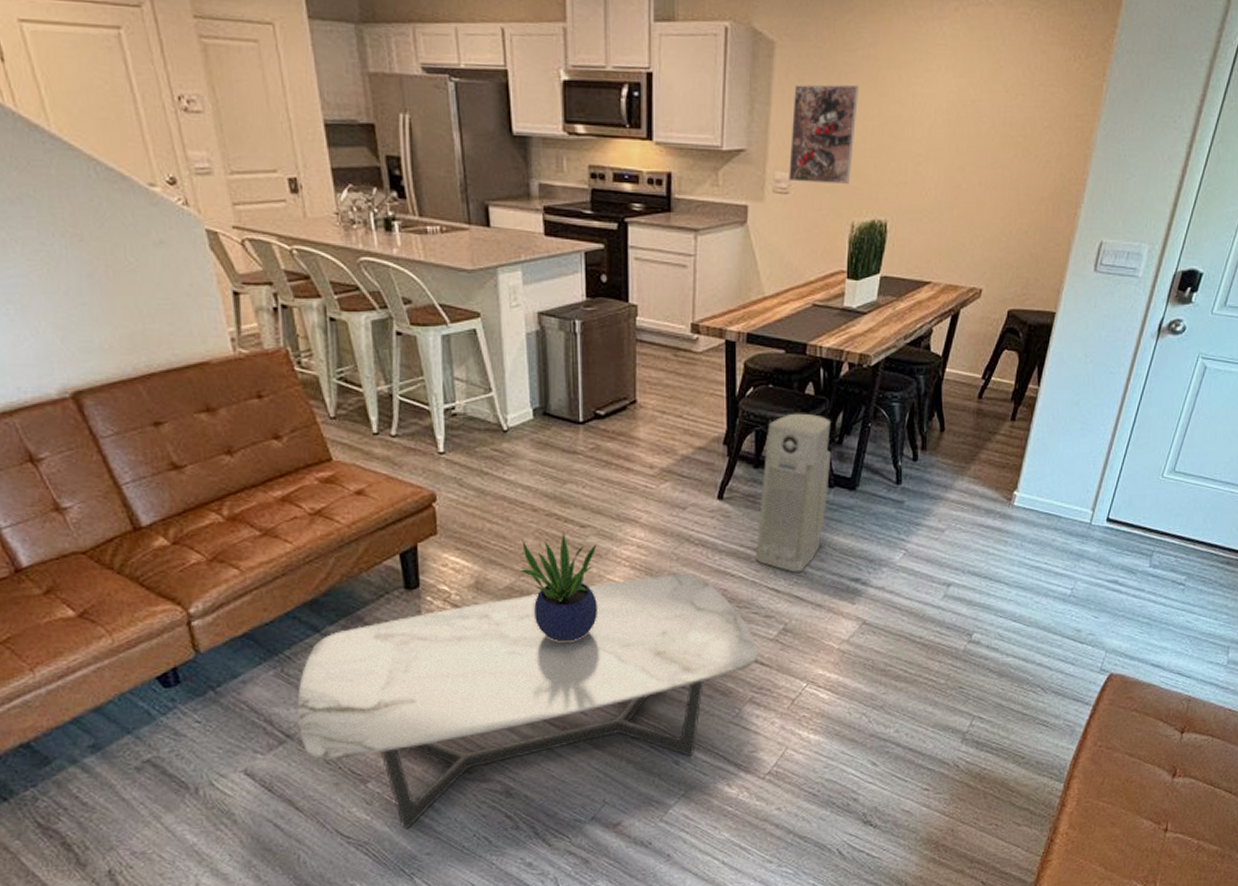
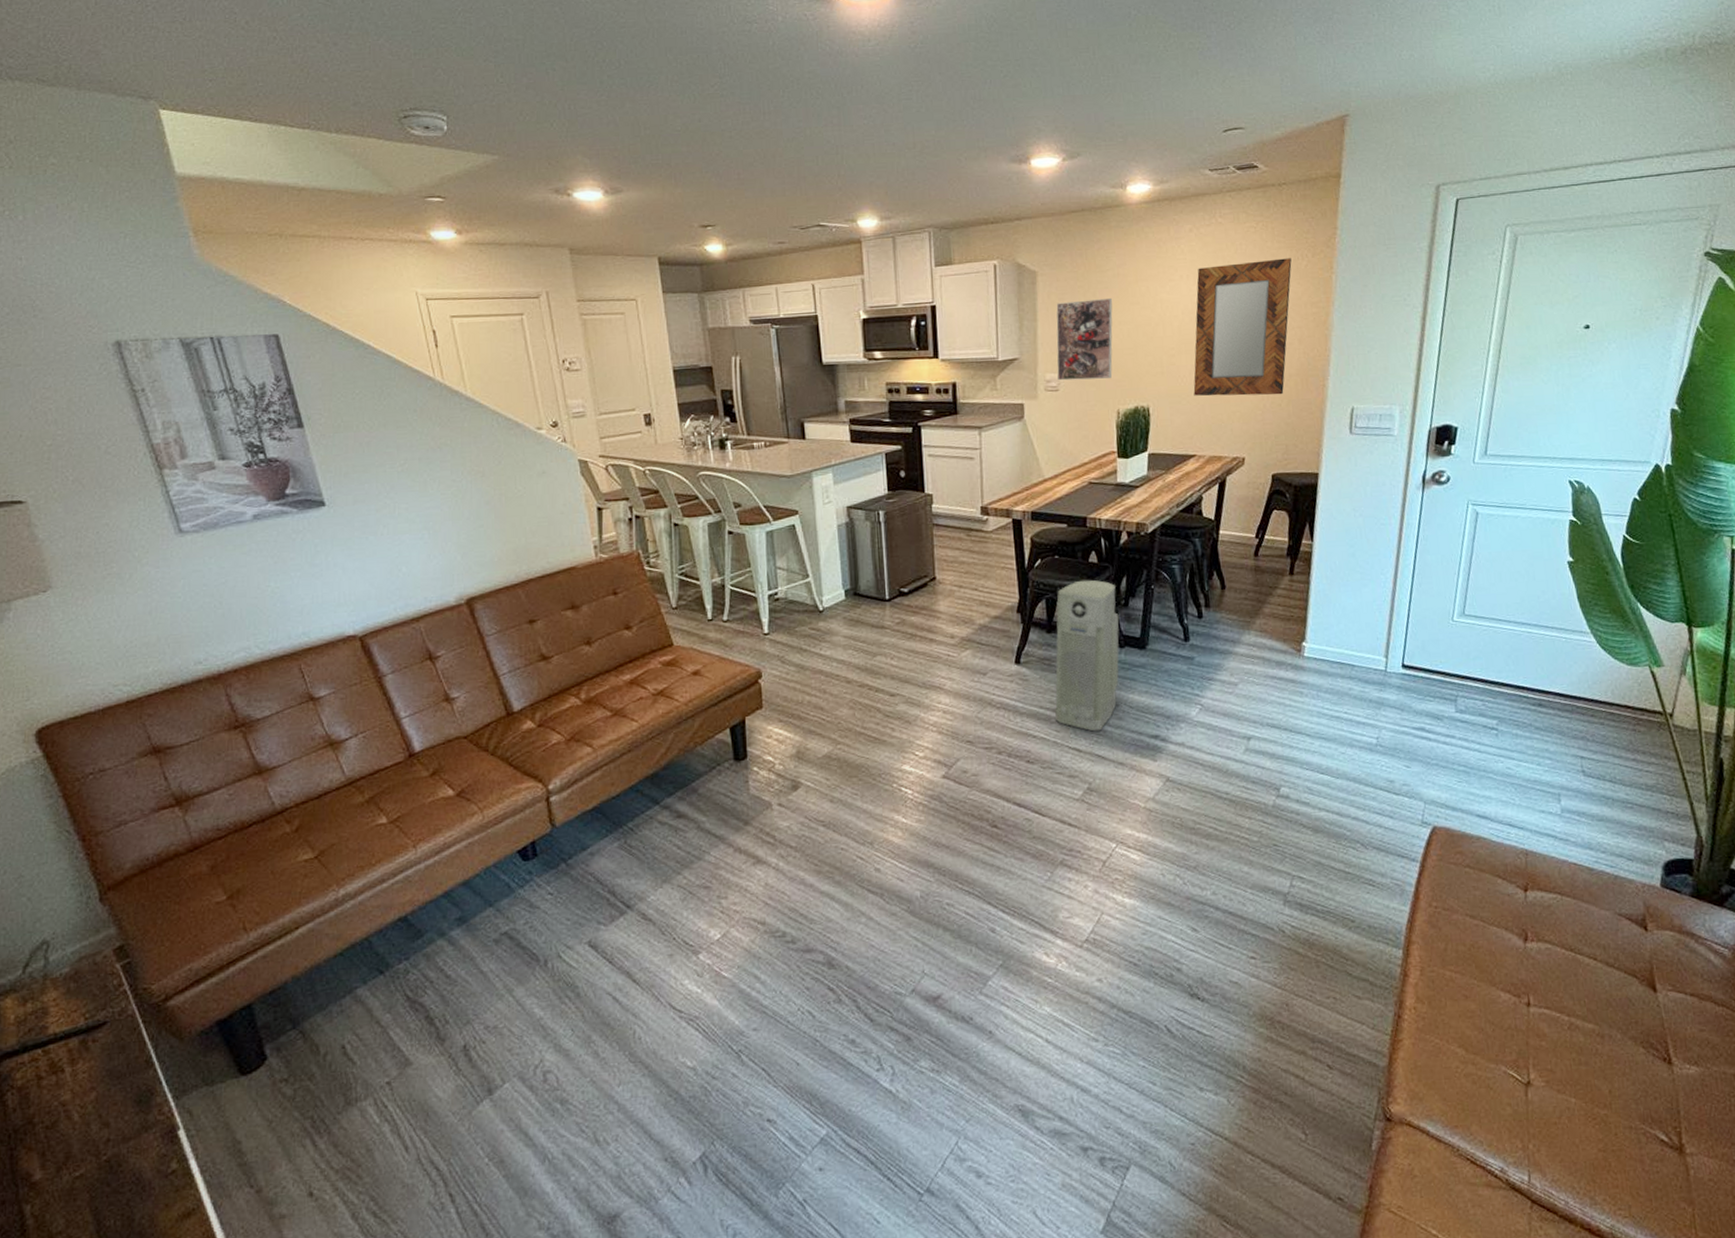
coffee table: present [296,574,758,830] -> none [636,737,1066,1004]
potted plant: present [520,531,599,642] -> none [837,700,910,808]
home mirror: none [937,56,1063,221] -> present [1193,258,1292,396]

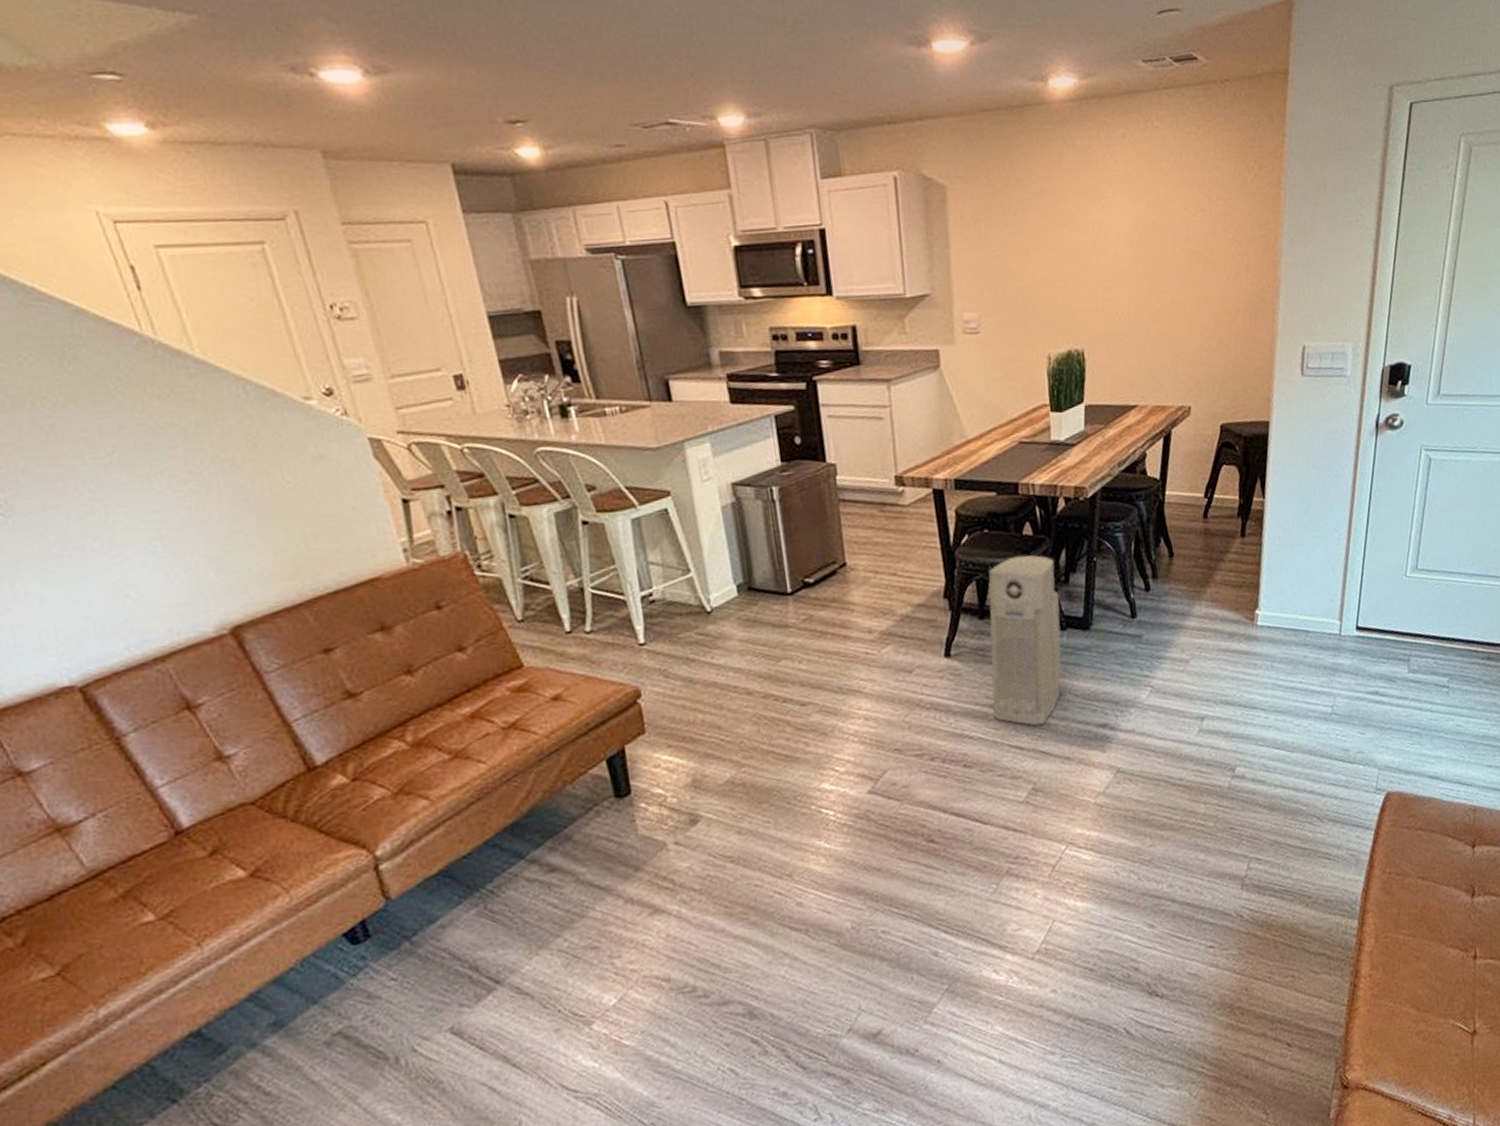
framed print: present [1056,299,1113,381] -> none [971,220,1041,321]
home mirror: present [1193,258,1292,396] -> none [1132,171,1237,336]

